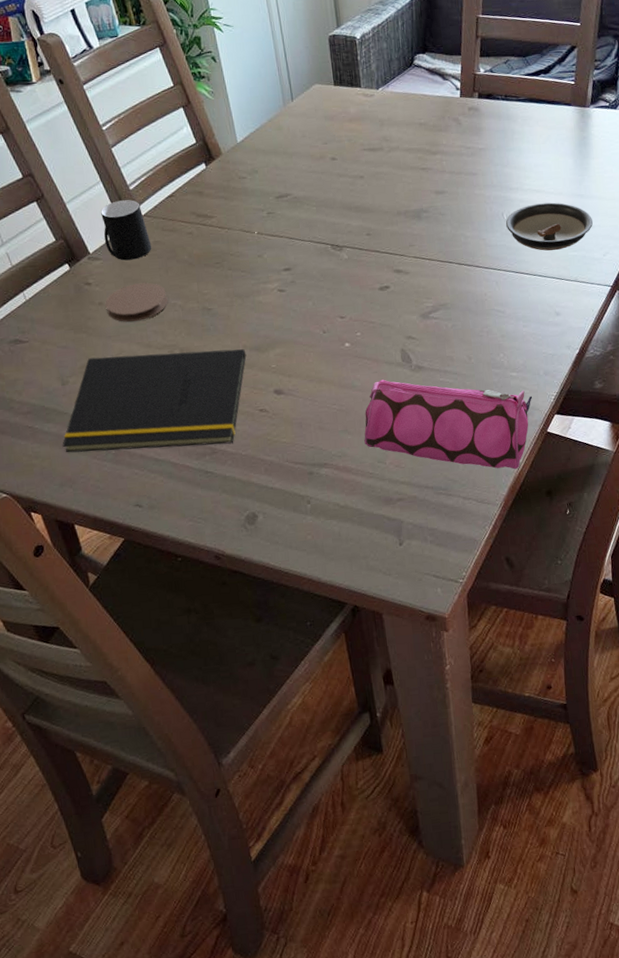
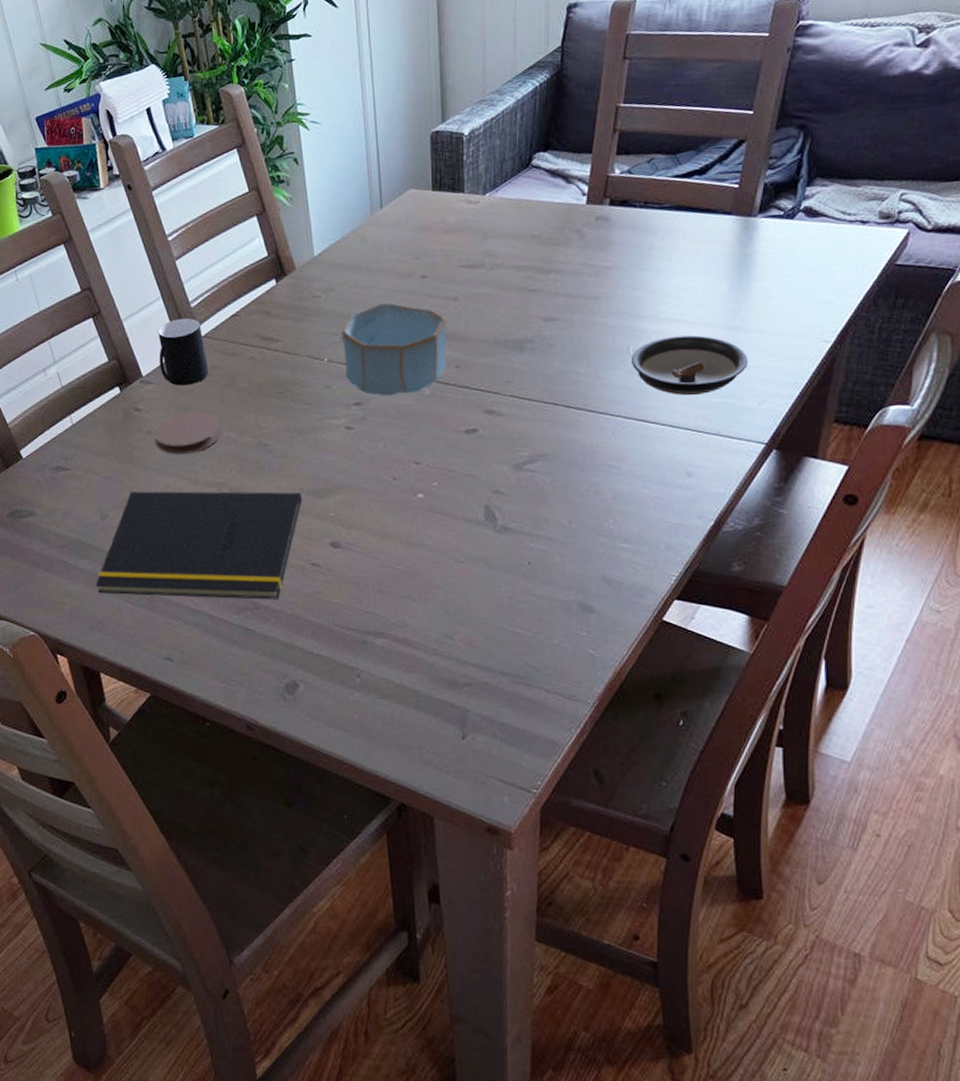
bowl: none [267,181,359,262] -> present [341,302,447,396]
pencil case: present [364,379,533,470] -> none [430,539,647,663]

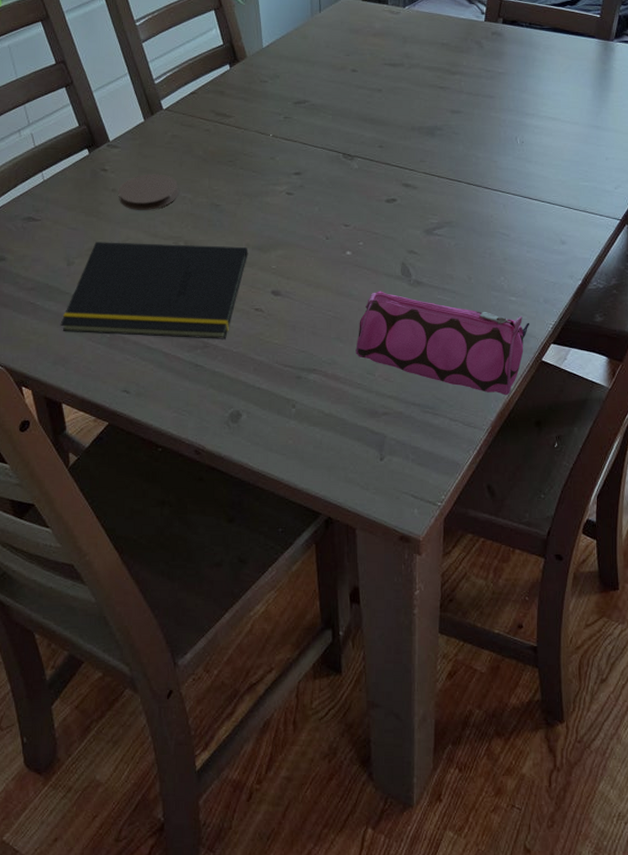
cup: present [158,318,209,386] -> none [125,93,169,151]
bowl: present [341,302,447,396] -> none [285,90,372,168]
pencil case: none [430,539,647,663] -> present [355,291,530,396]
saucer: present [631,335,747,395] -> none [518,131,607,178]

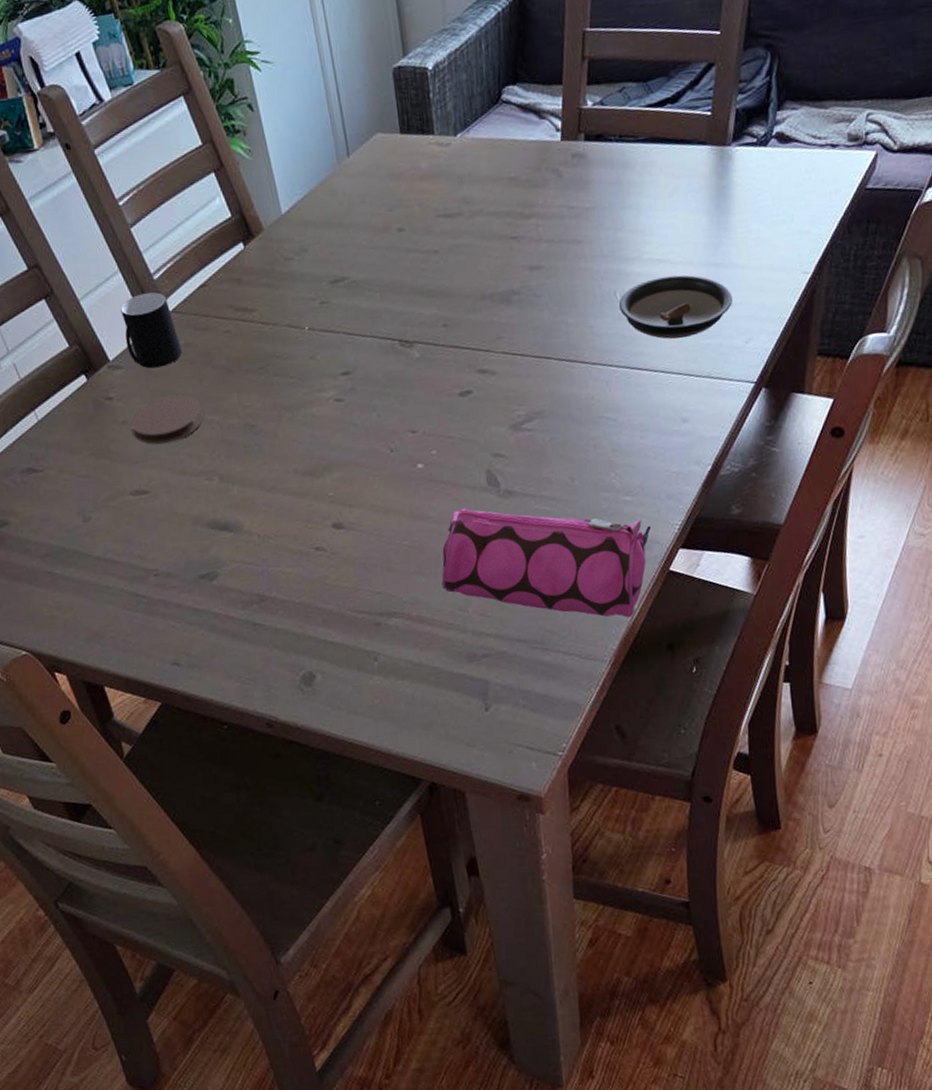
notepad: present [60,242,248,339] -> none [86,473,299,603]
cup: none [125,93,169,151] -> present [120,292,183,369]
saucer: none [518,131,607,178] -> present [618,274,732,339]

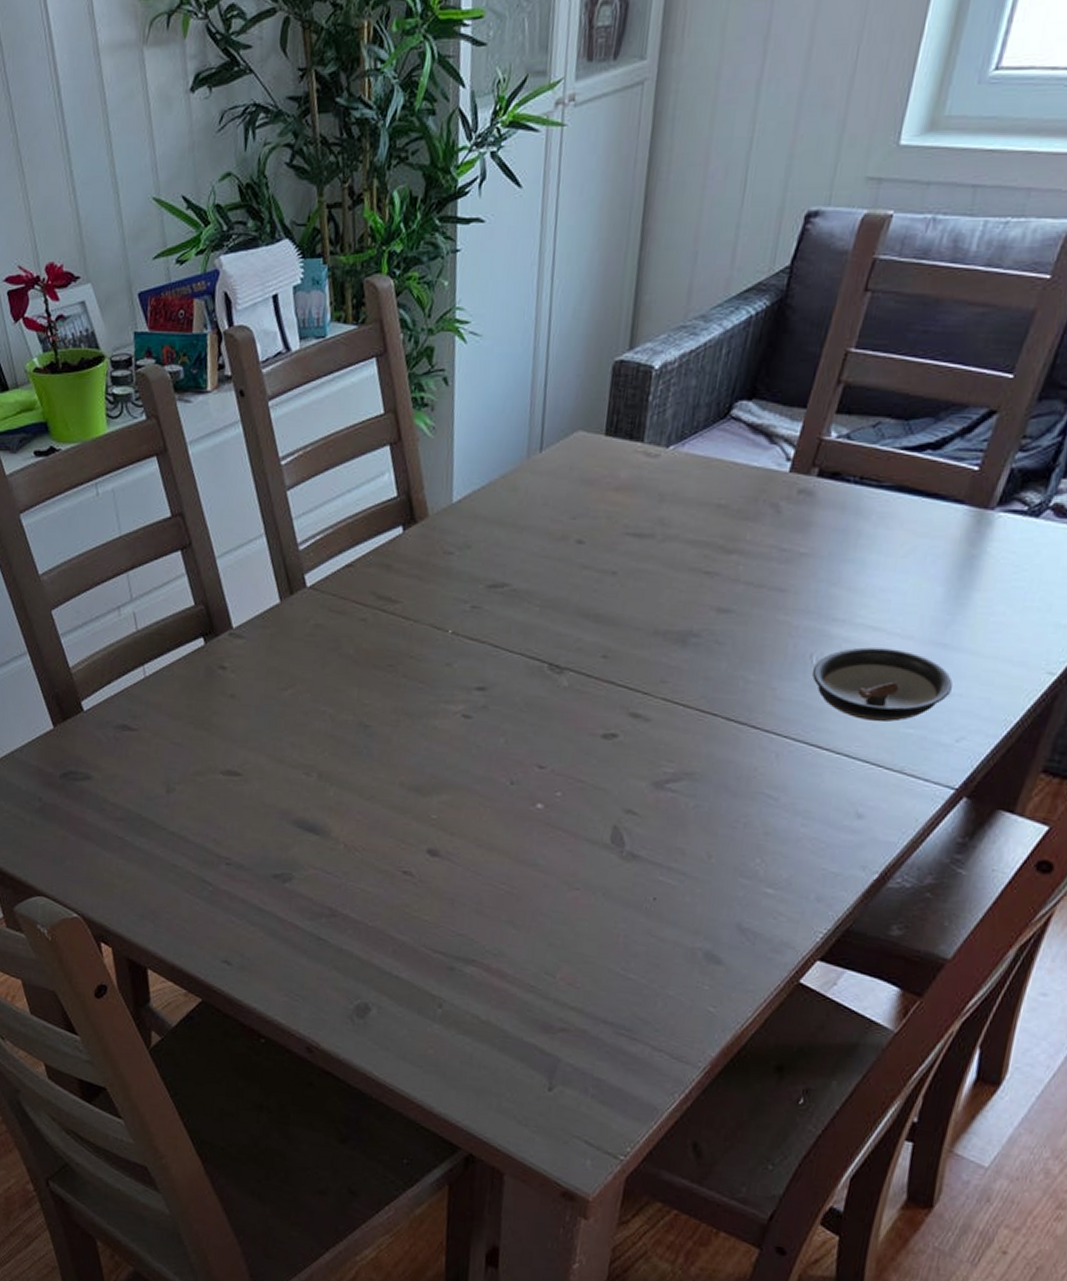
cup: present [120,292,183,369] -> none [253,563,311,645]
coaster: present [129,394,204,444] -> none [238,676,317,726]
pencil case: present [441,508,652,618] -> none [532,862,790,1026]

